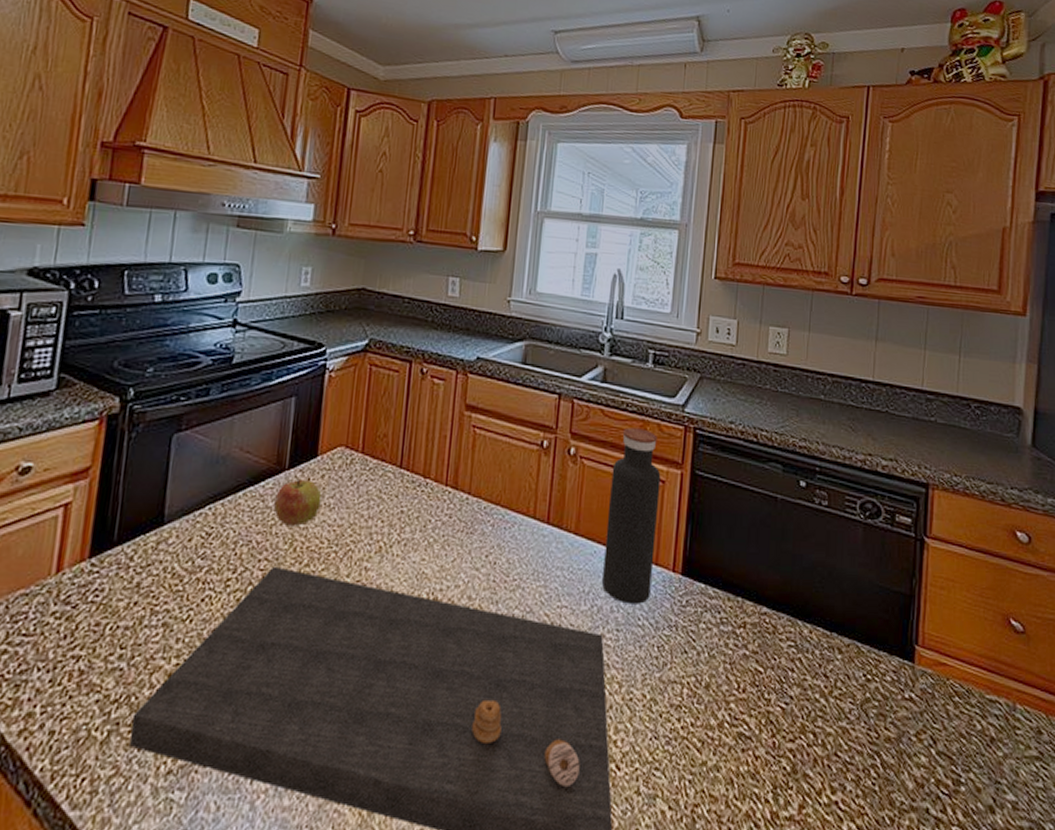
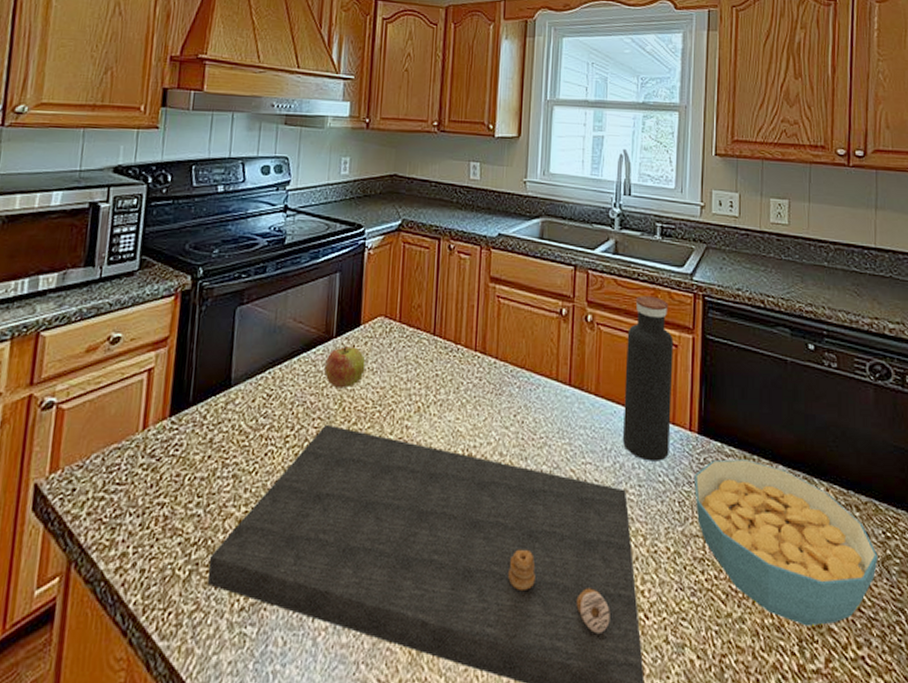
cereal bowl: none [675,601,858,773] -> present [694,459,878,627]

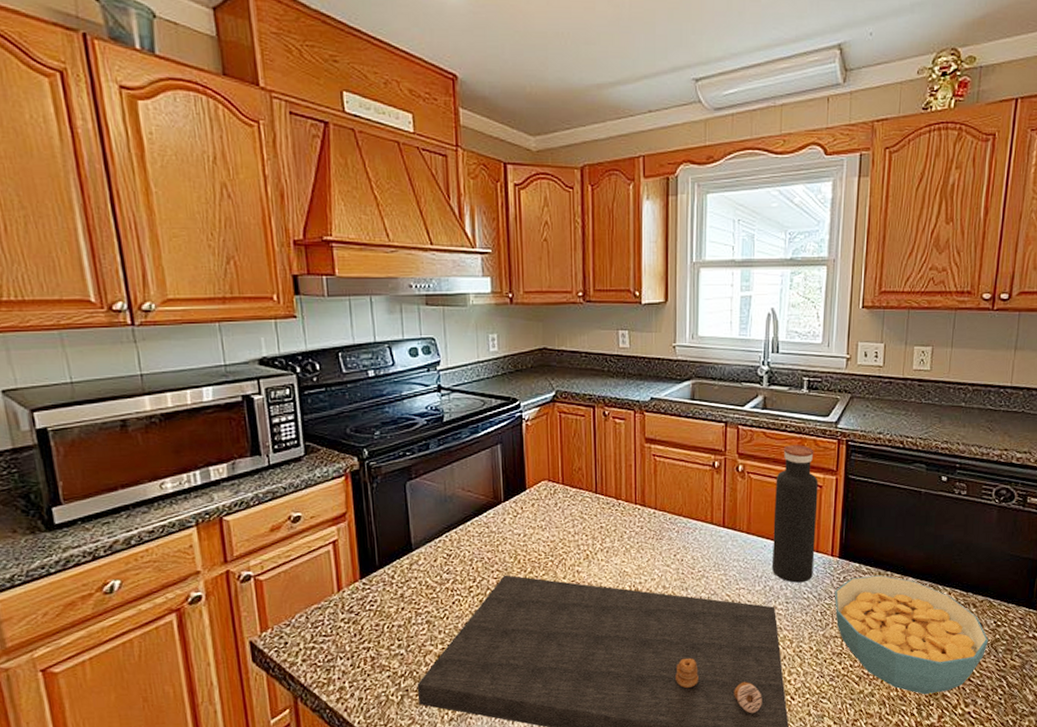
apple: present [324,346,366,388] -> none [497,509,535,545]

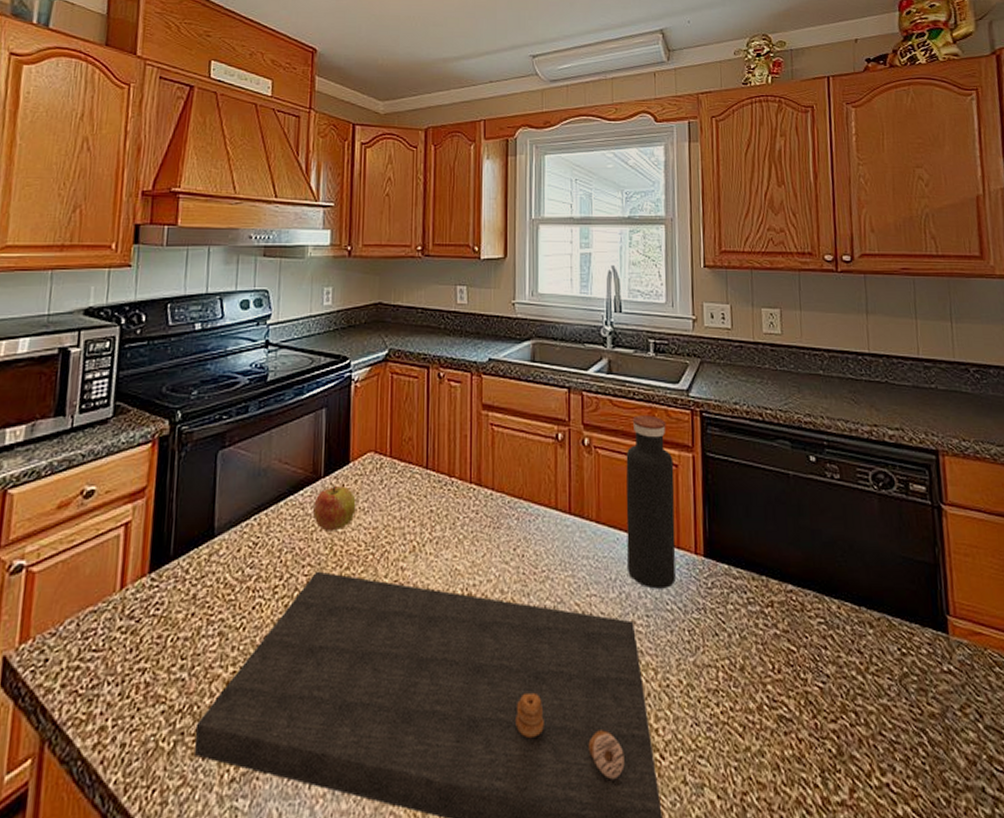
apple: none [497,509,535,545] -> present [313,486,356,531]
cereal bowl: present [835,575,989,695] -> none [703,581,896,756]

